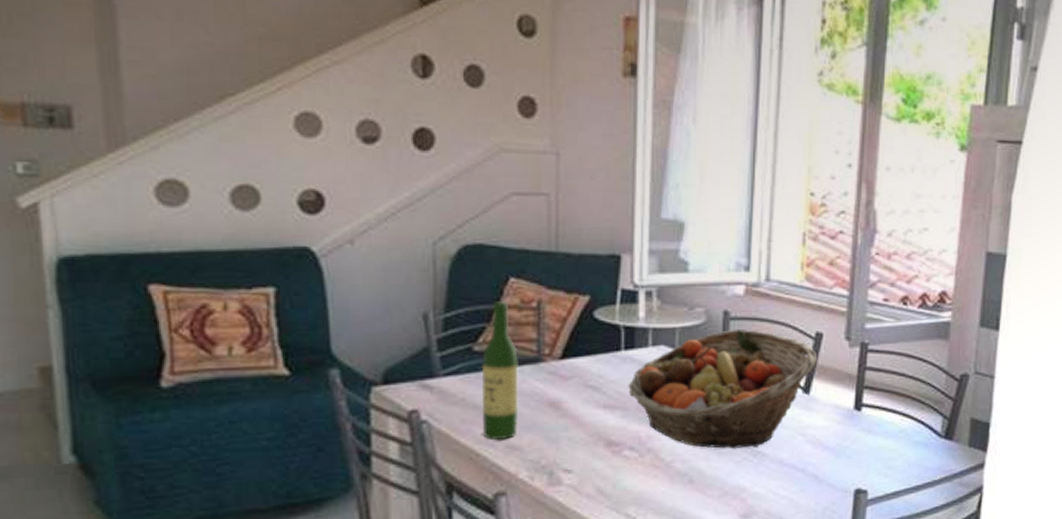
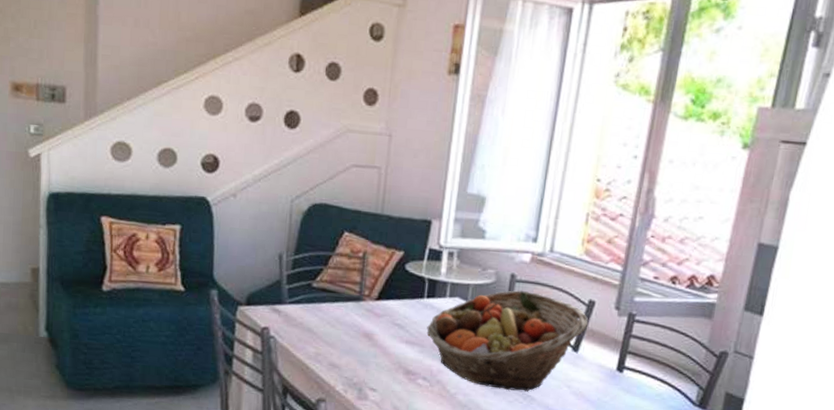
wine bottle: present [481,301,519,439] -> none [312,249,345,358]

